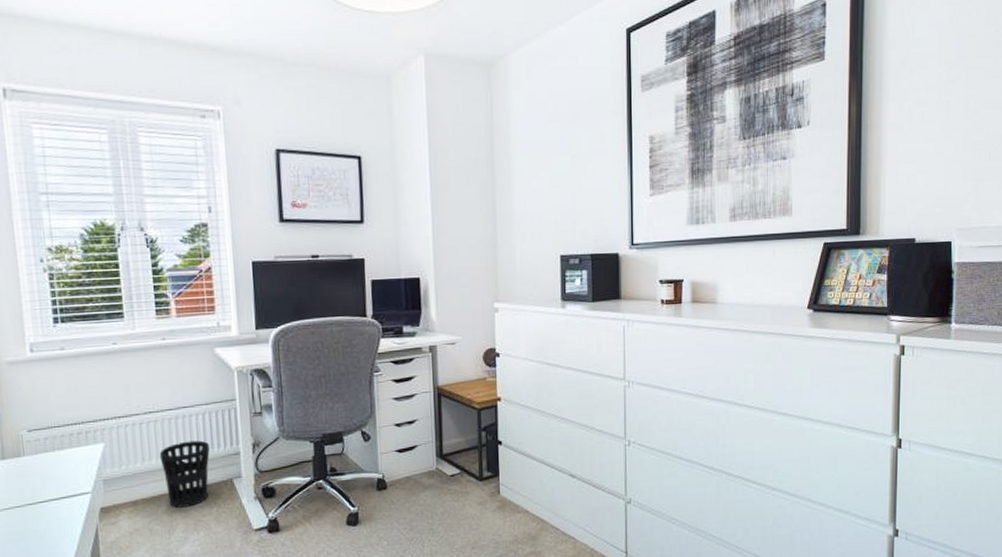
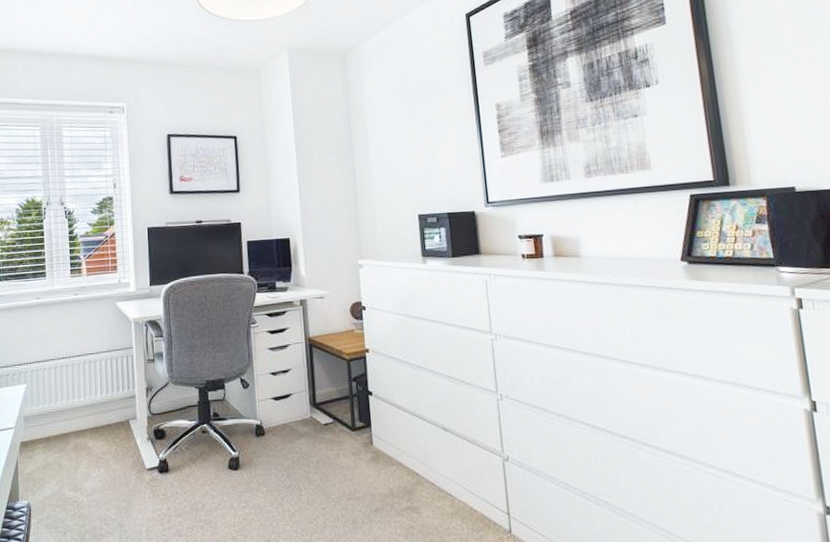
wastebasket: present [159,440,210,508] -> none [69,384,111,445]

